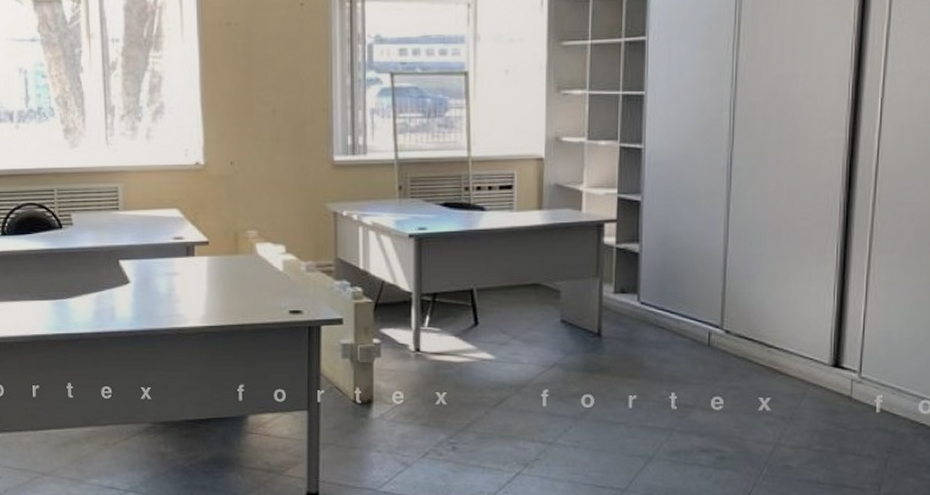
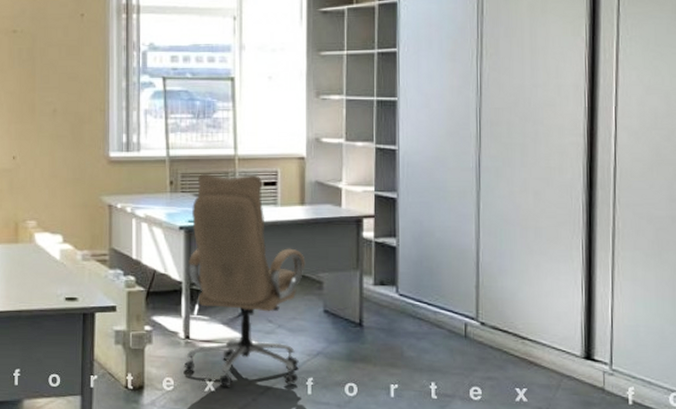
office chair: none [414,178,542,400] -> present [183,174,306,387]

